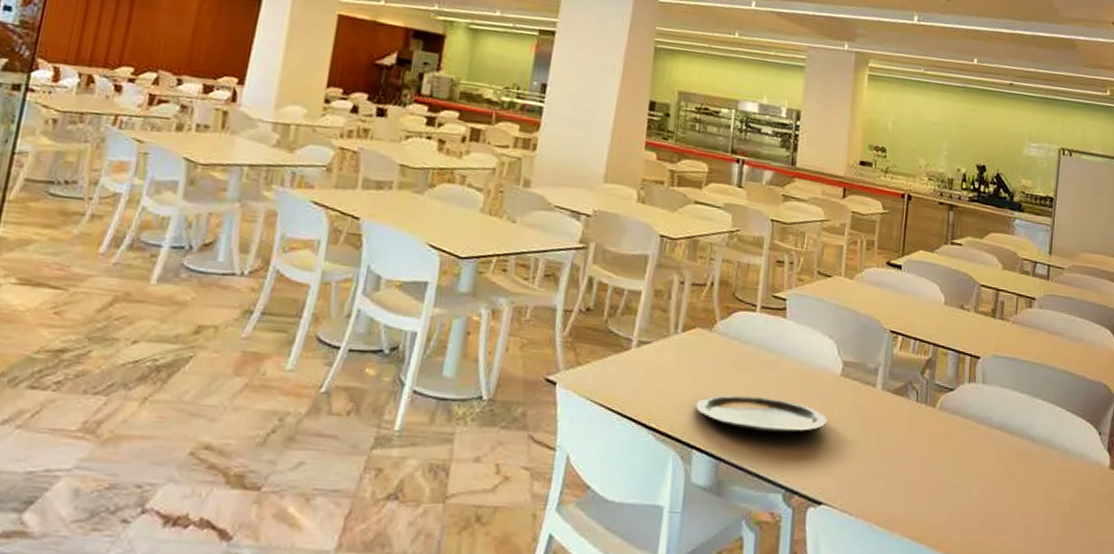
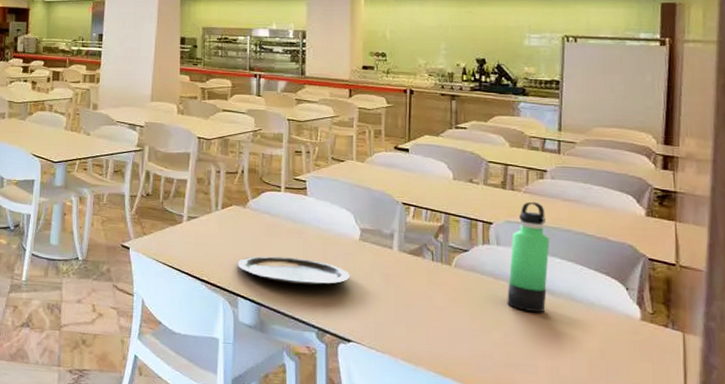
thermos bottle: none [988,333,1034,462] -> present [507,201,550,312]

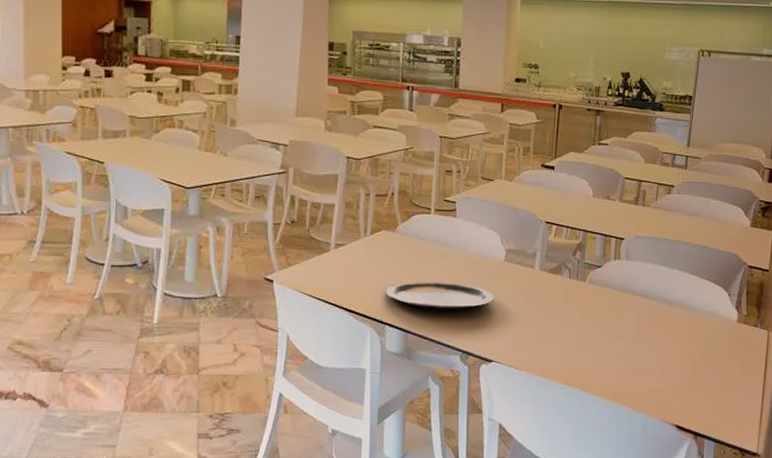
thermos bottle: present [507,201,550,312] -> none [631,216,672,321]

